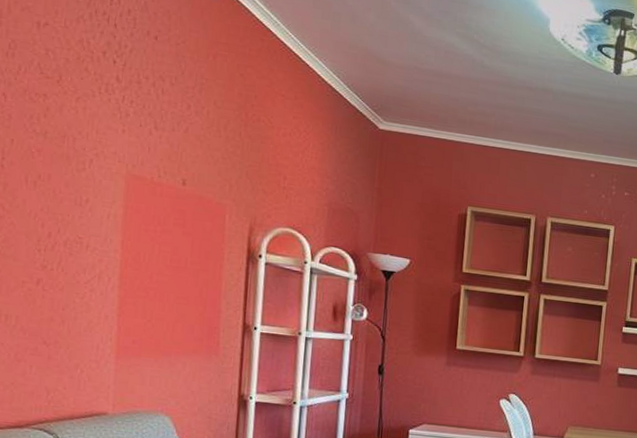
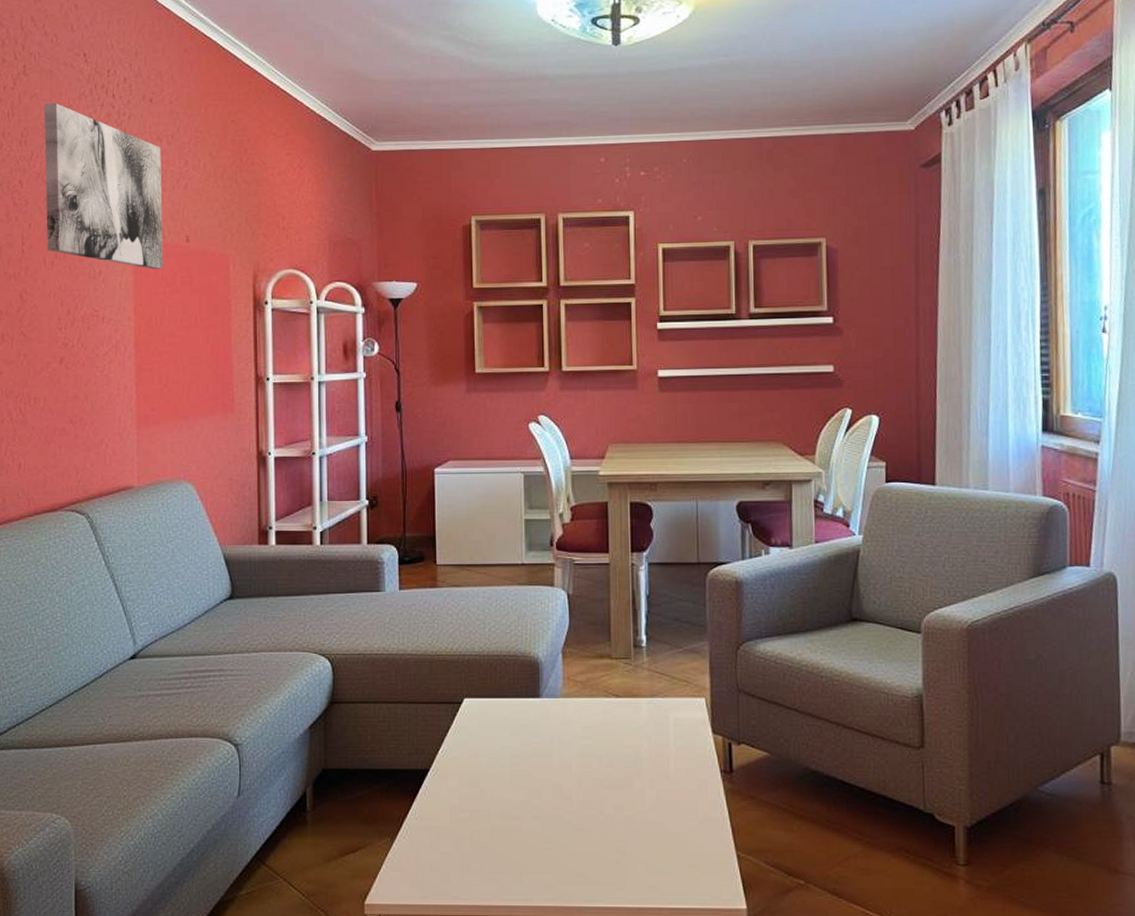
wall art: none [30,19,164,208] -> present [44,103,164,270]

